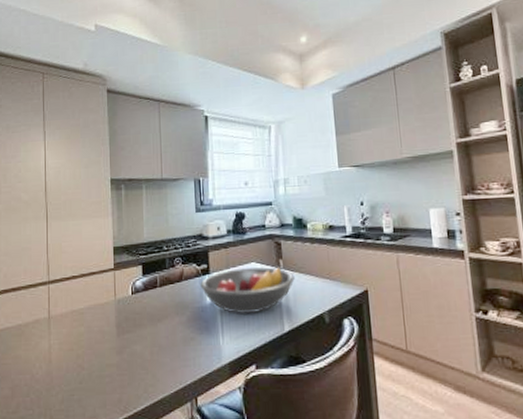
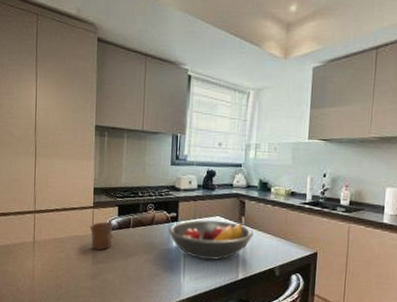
mug: none [112,283,138,318] -> present [90,221,113,251]

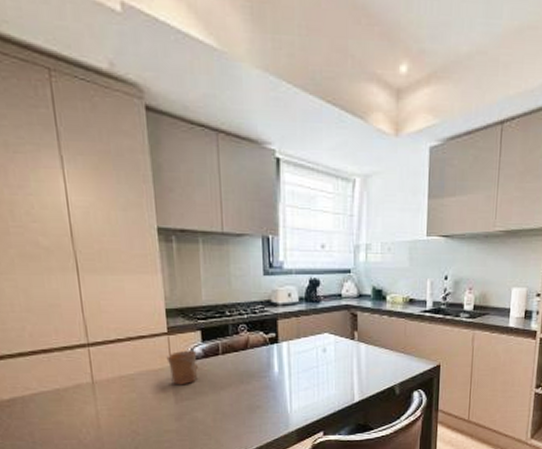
fruit bowl: present [168,220,254,260] -> none [267,339,369,383]

